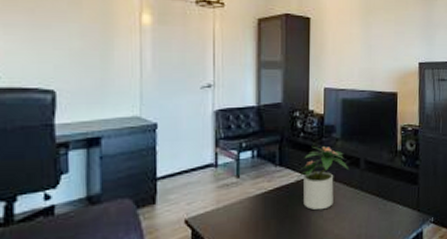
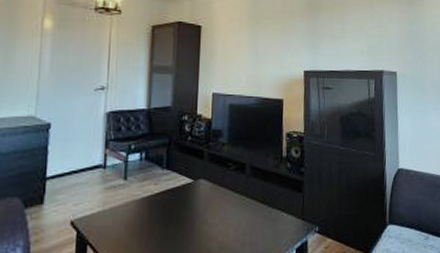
potted plant: present [295,145,348,210] -> none [181,150,234,216]

